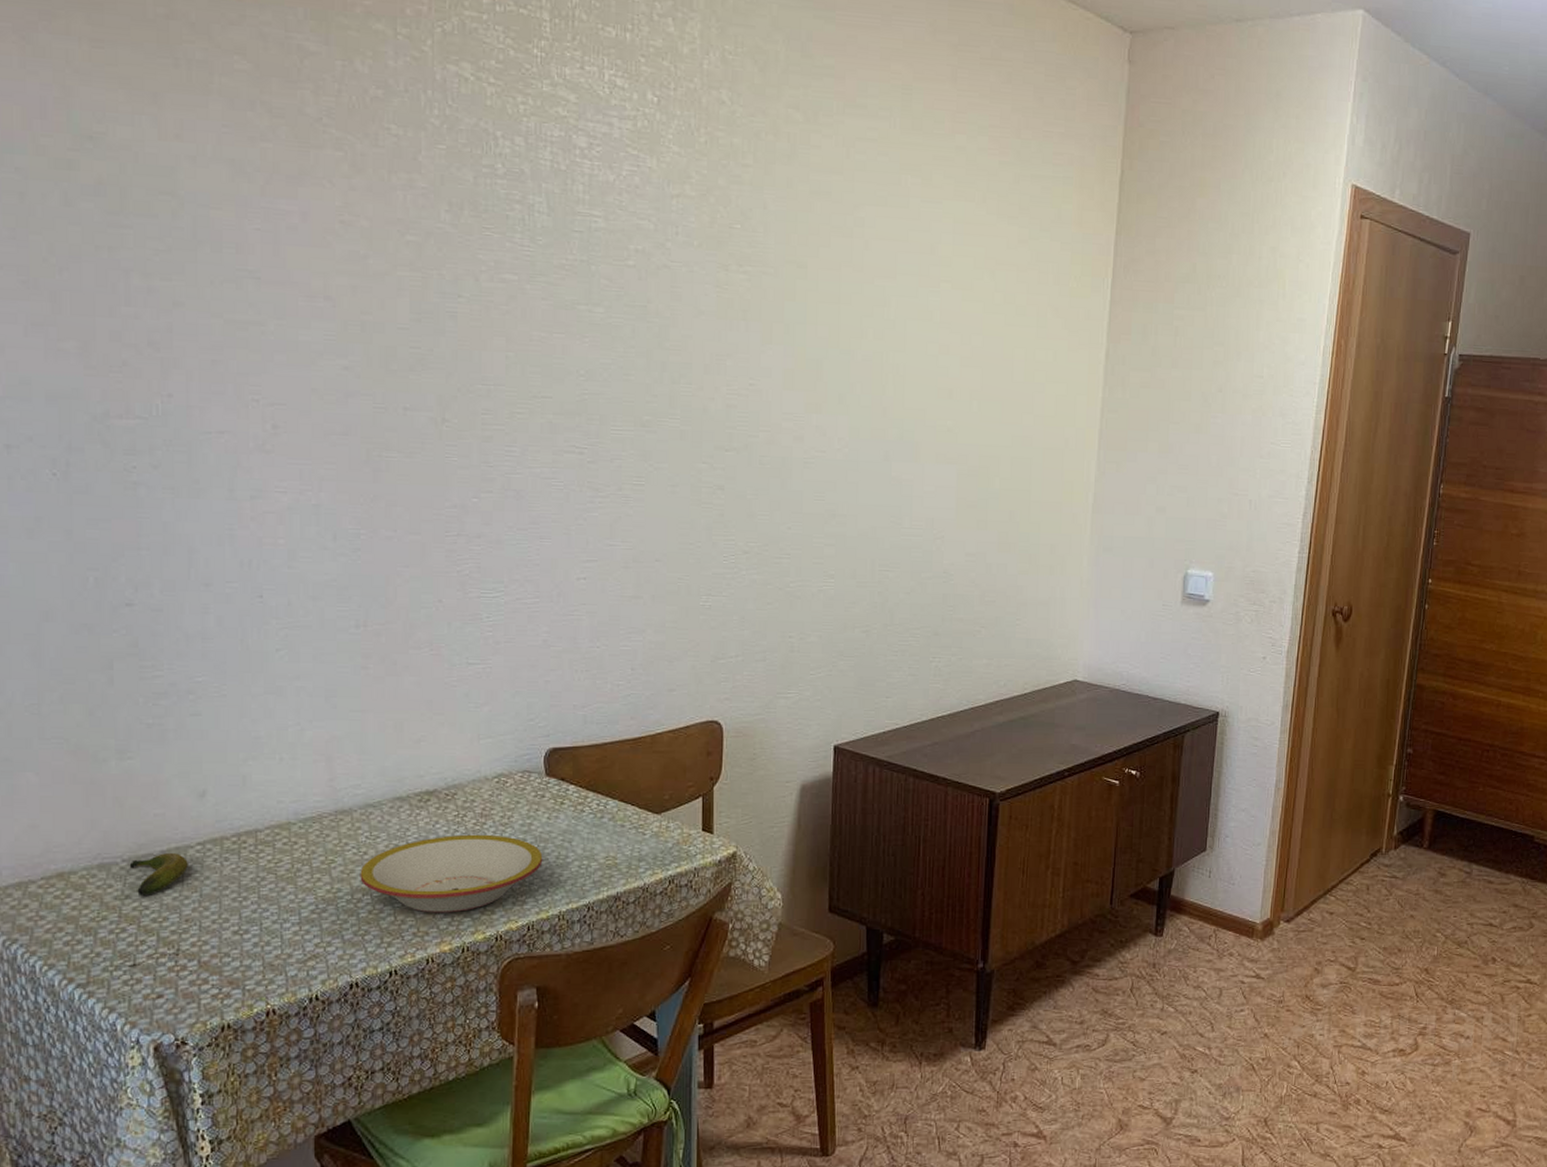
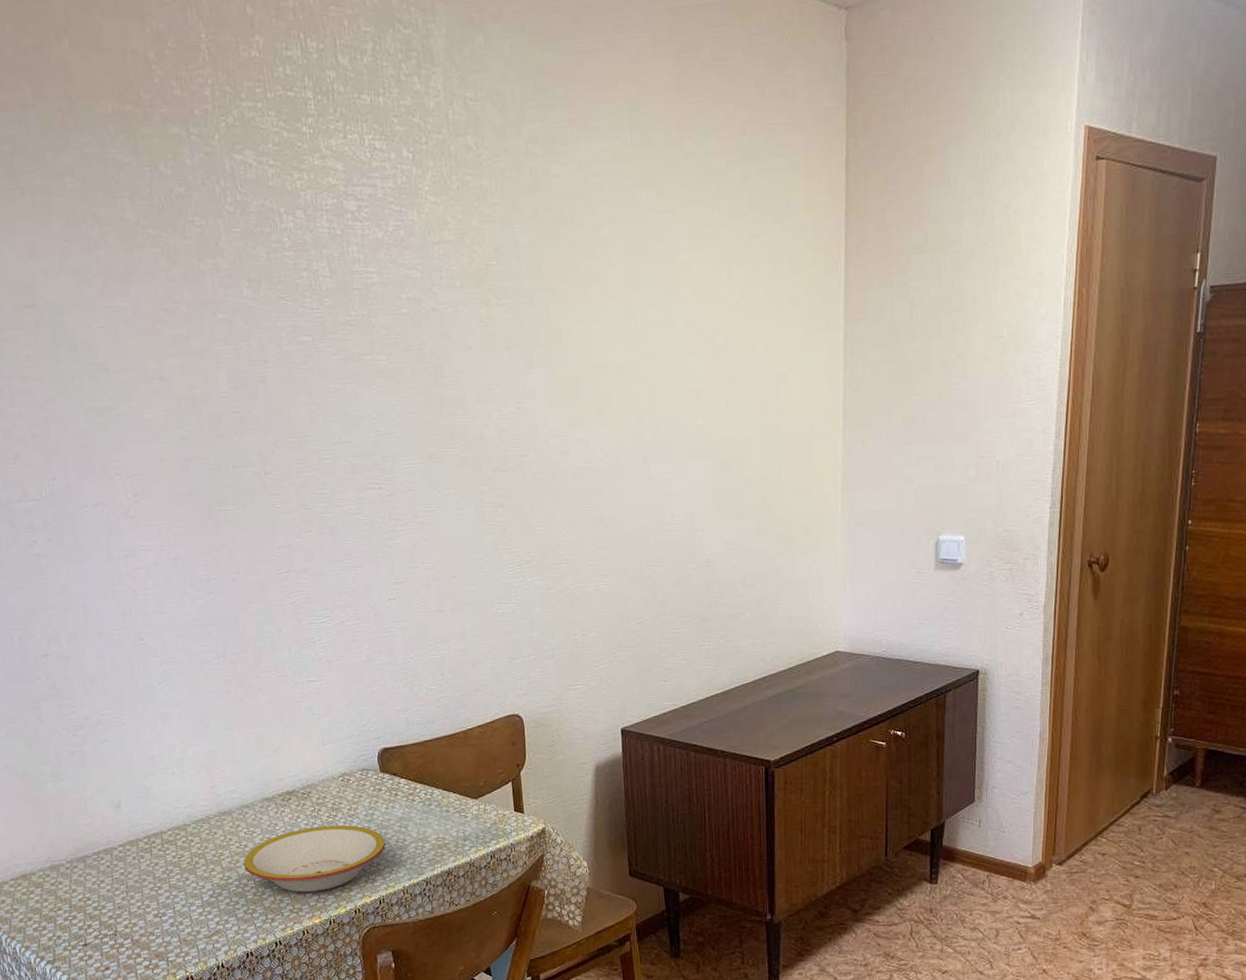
banana: present [129,852,188,897] -> none [72,853,115,890]

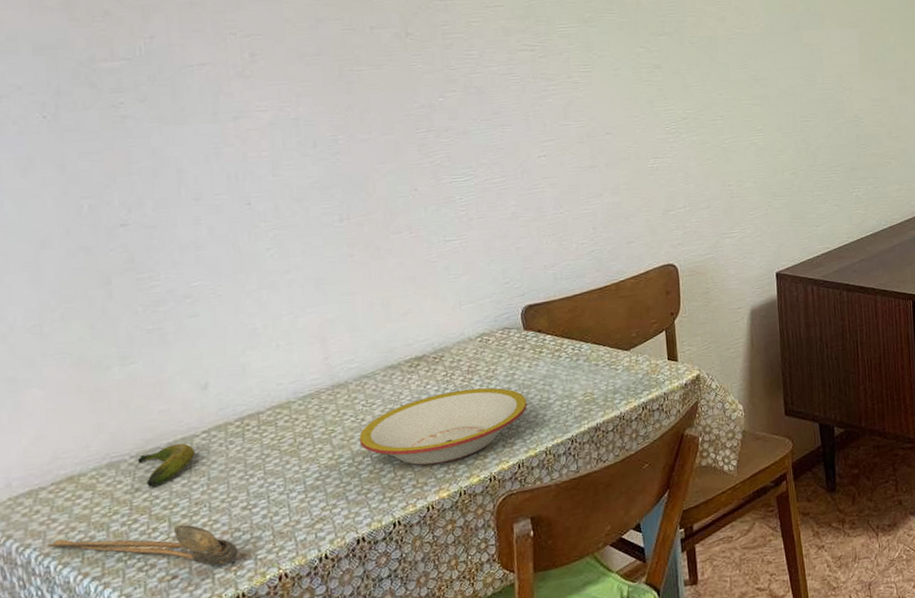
spoon: none [13,925,155,963] -> present [47,524,239,566]
banana: none [72,853,115,890] -> present [137,443,195,488]

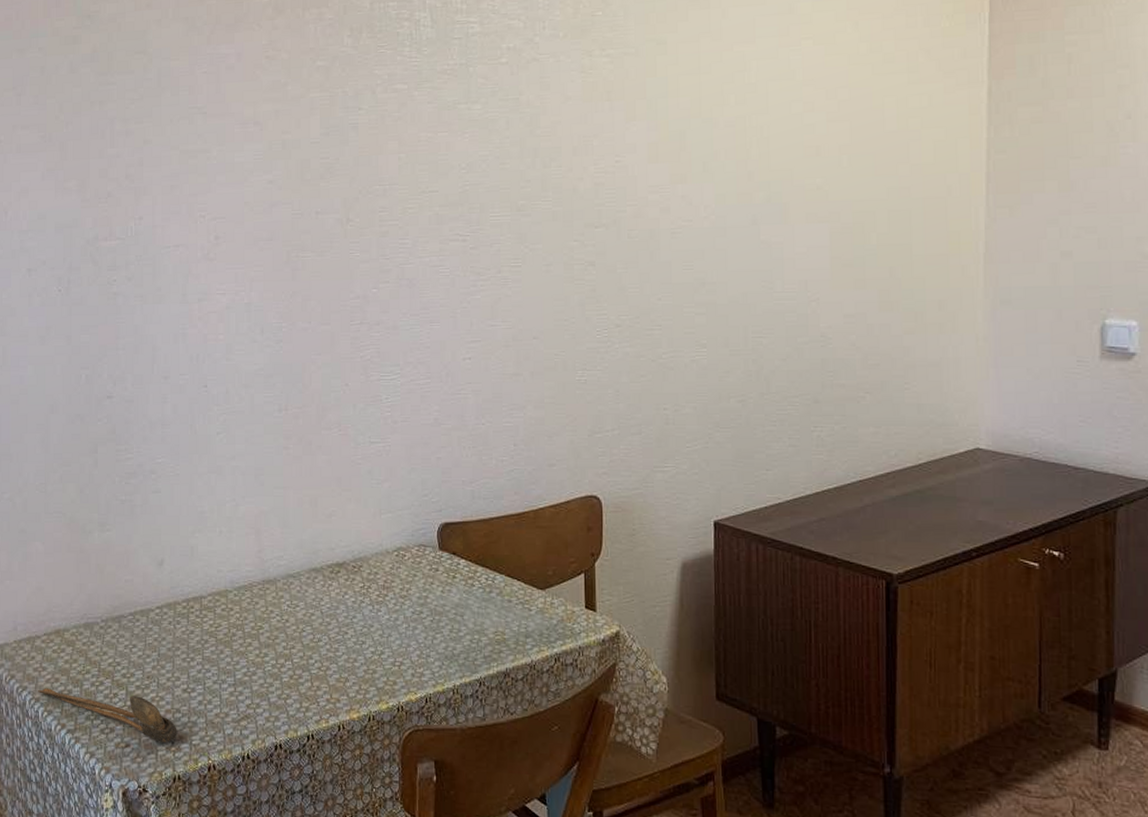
banana: present [137,443,195,488] -> none [106,614,150,654]
bowl: present [359,387,528,466] -> none [283,605,438,682]

